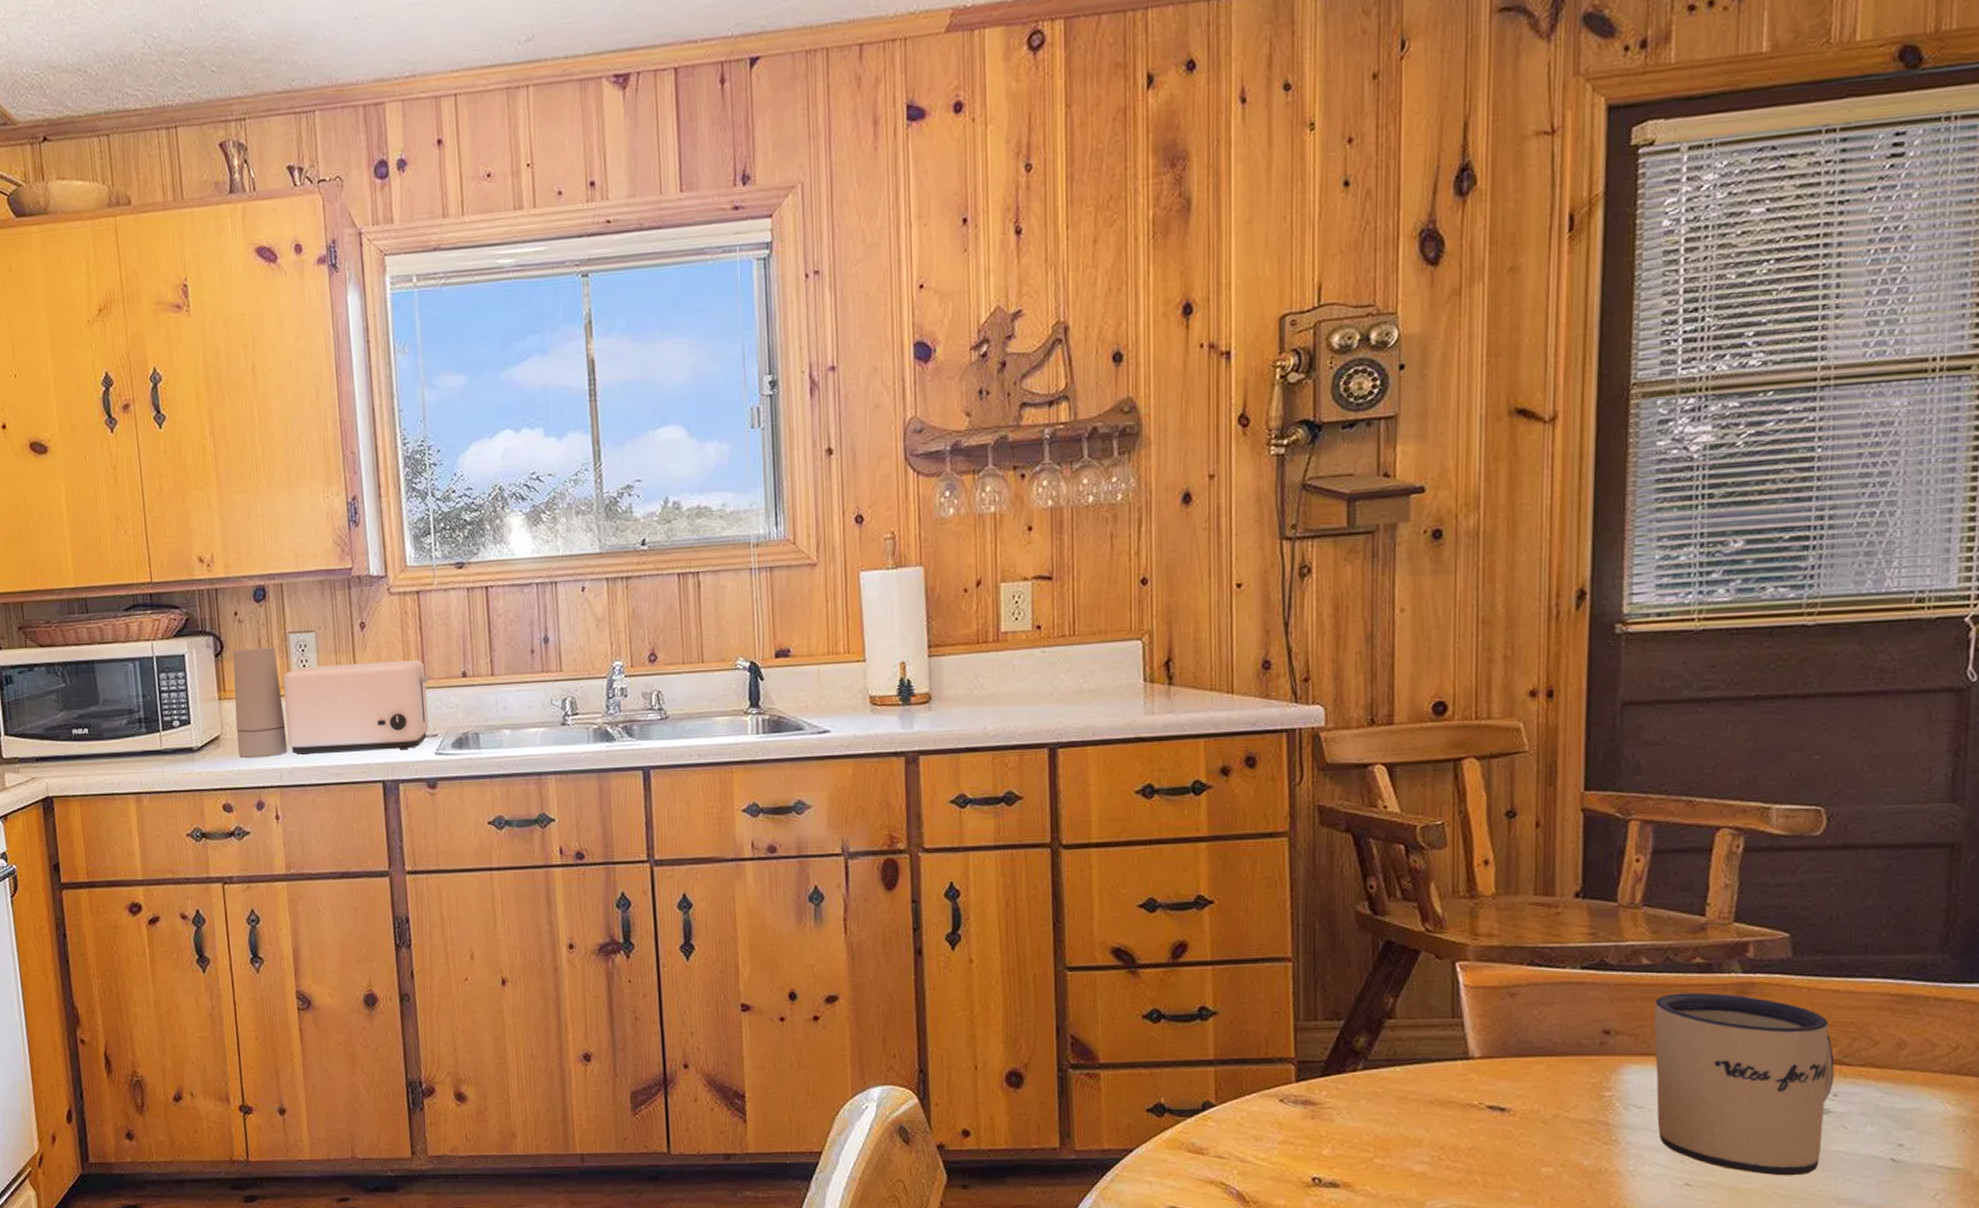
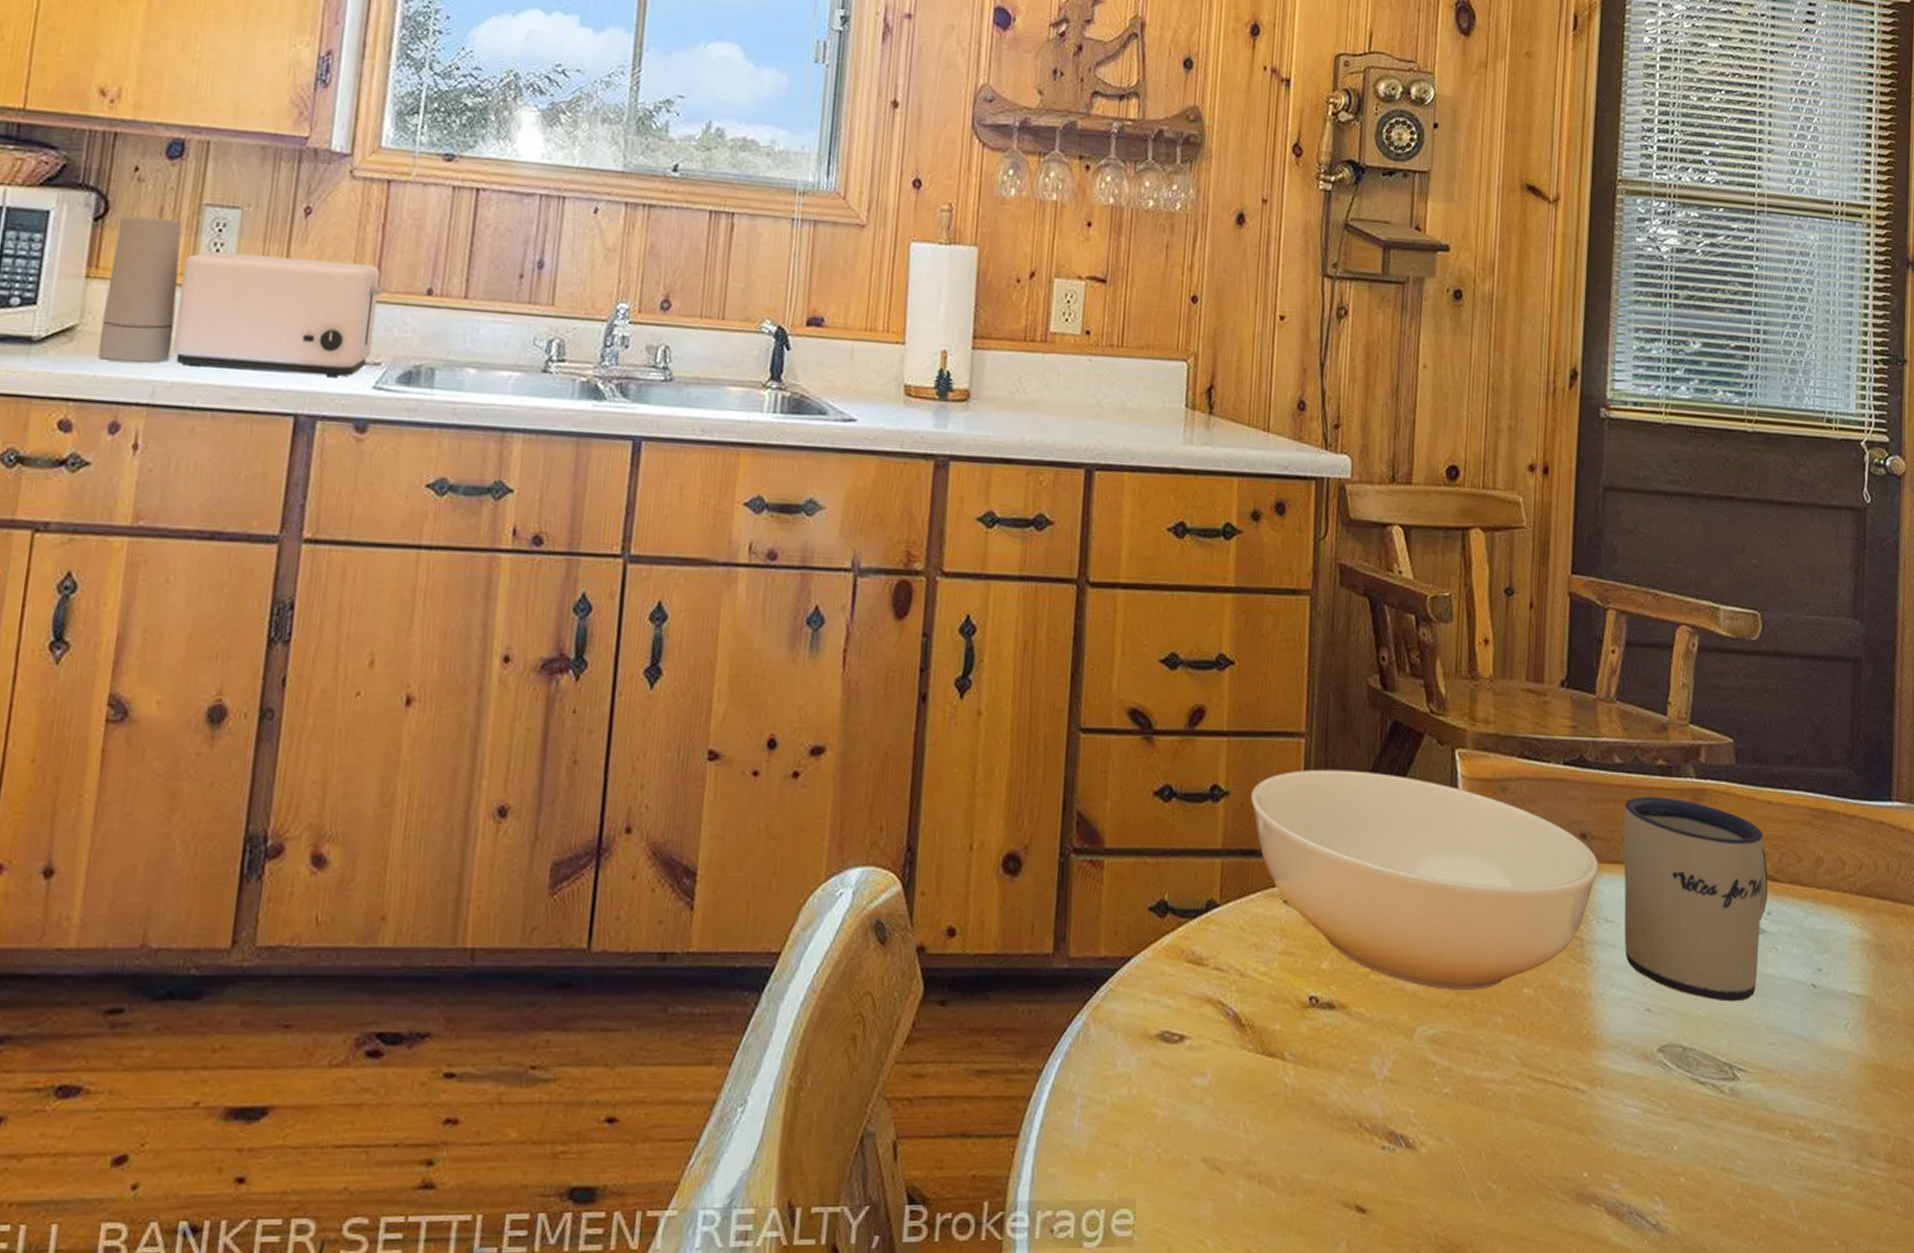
bowl: none [1239,986,1626,1170] -> present [1250,769,1599,990]

